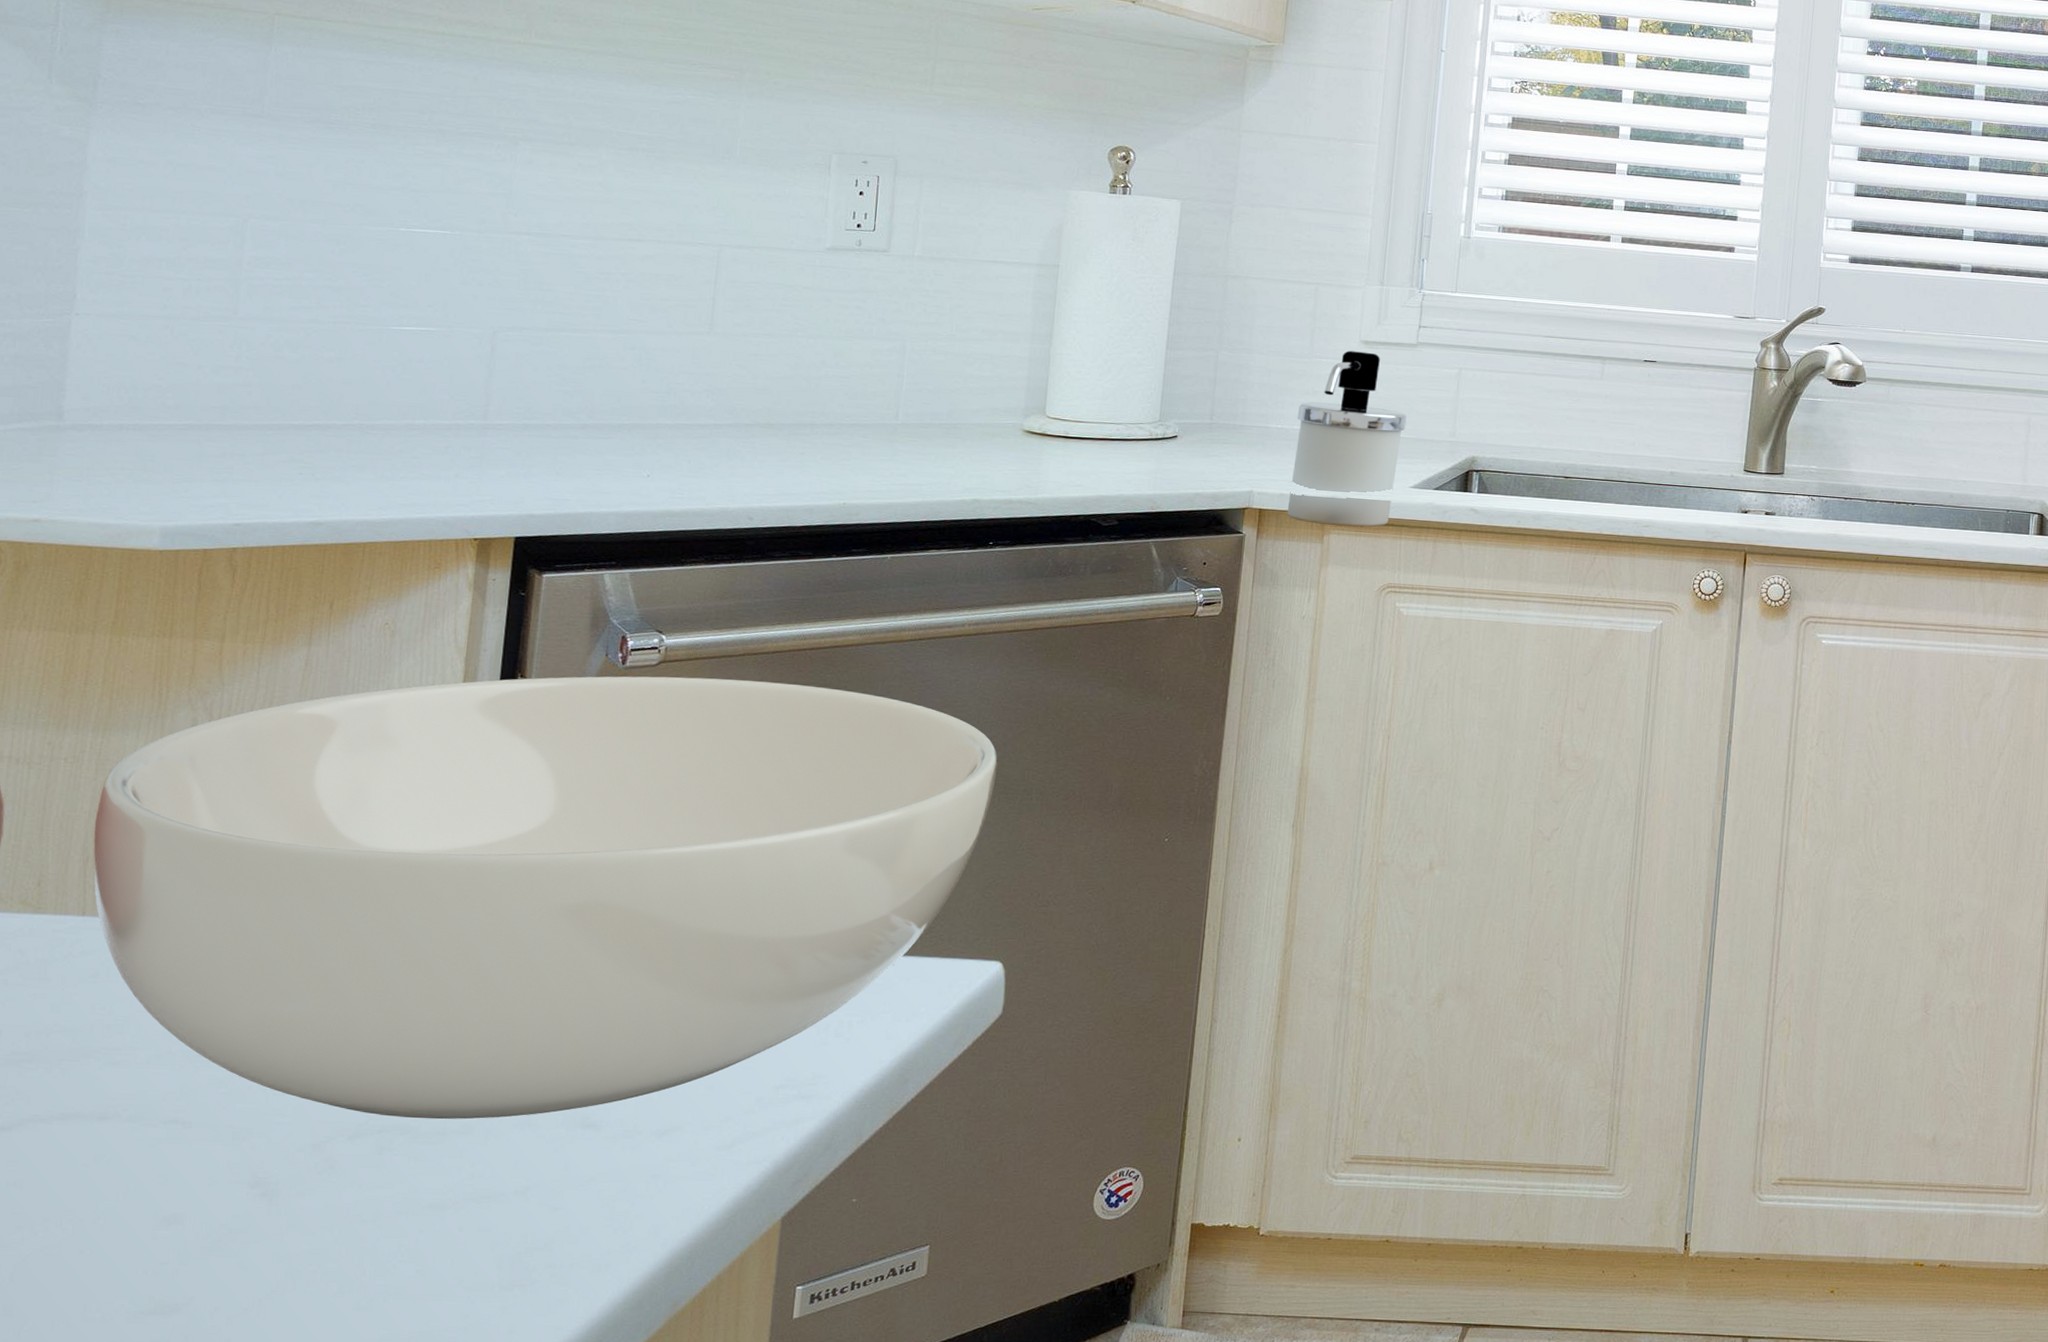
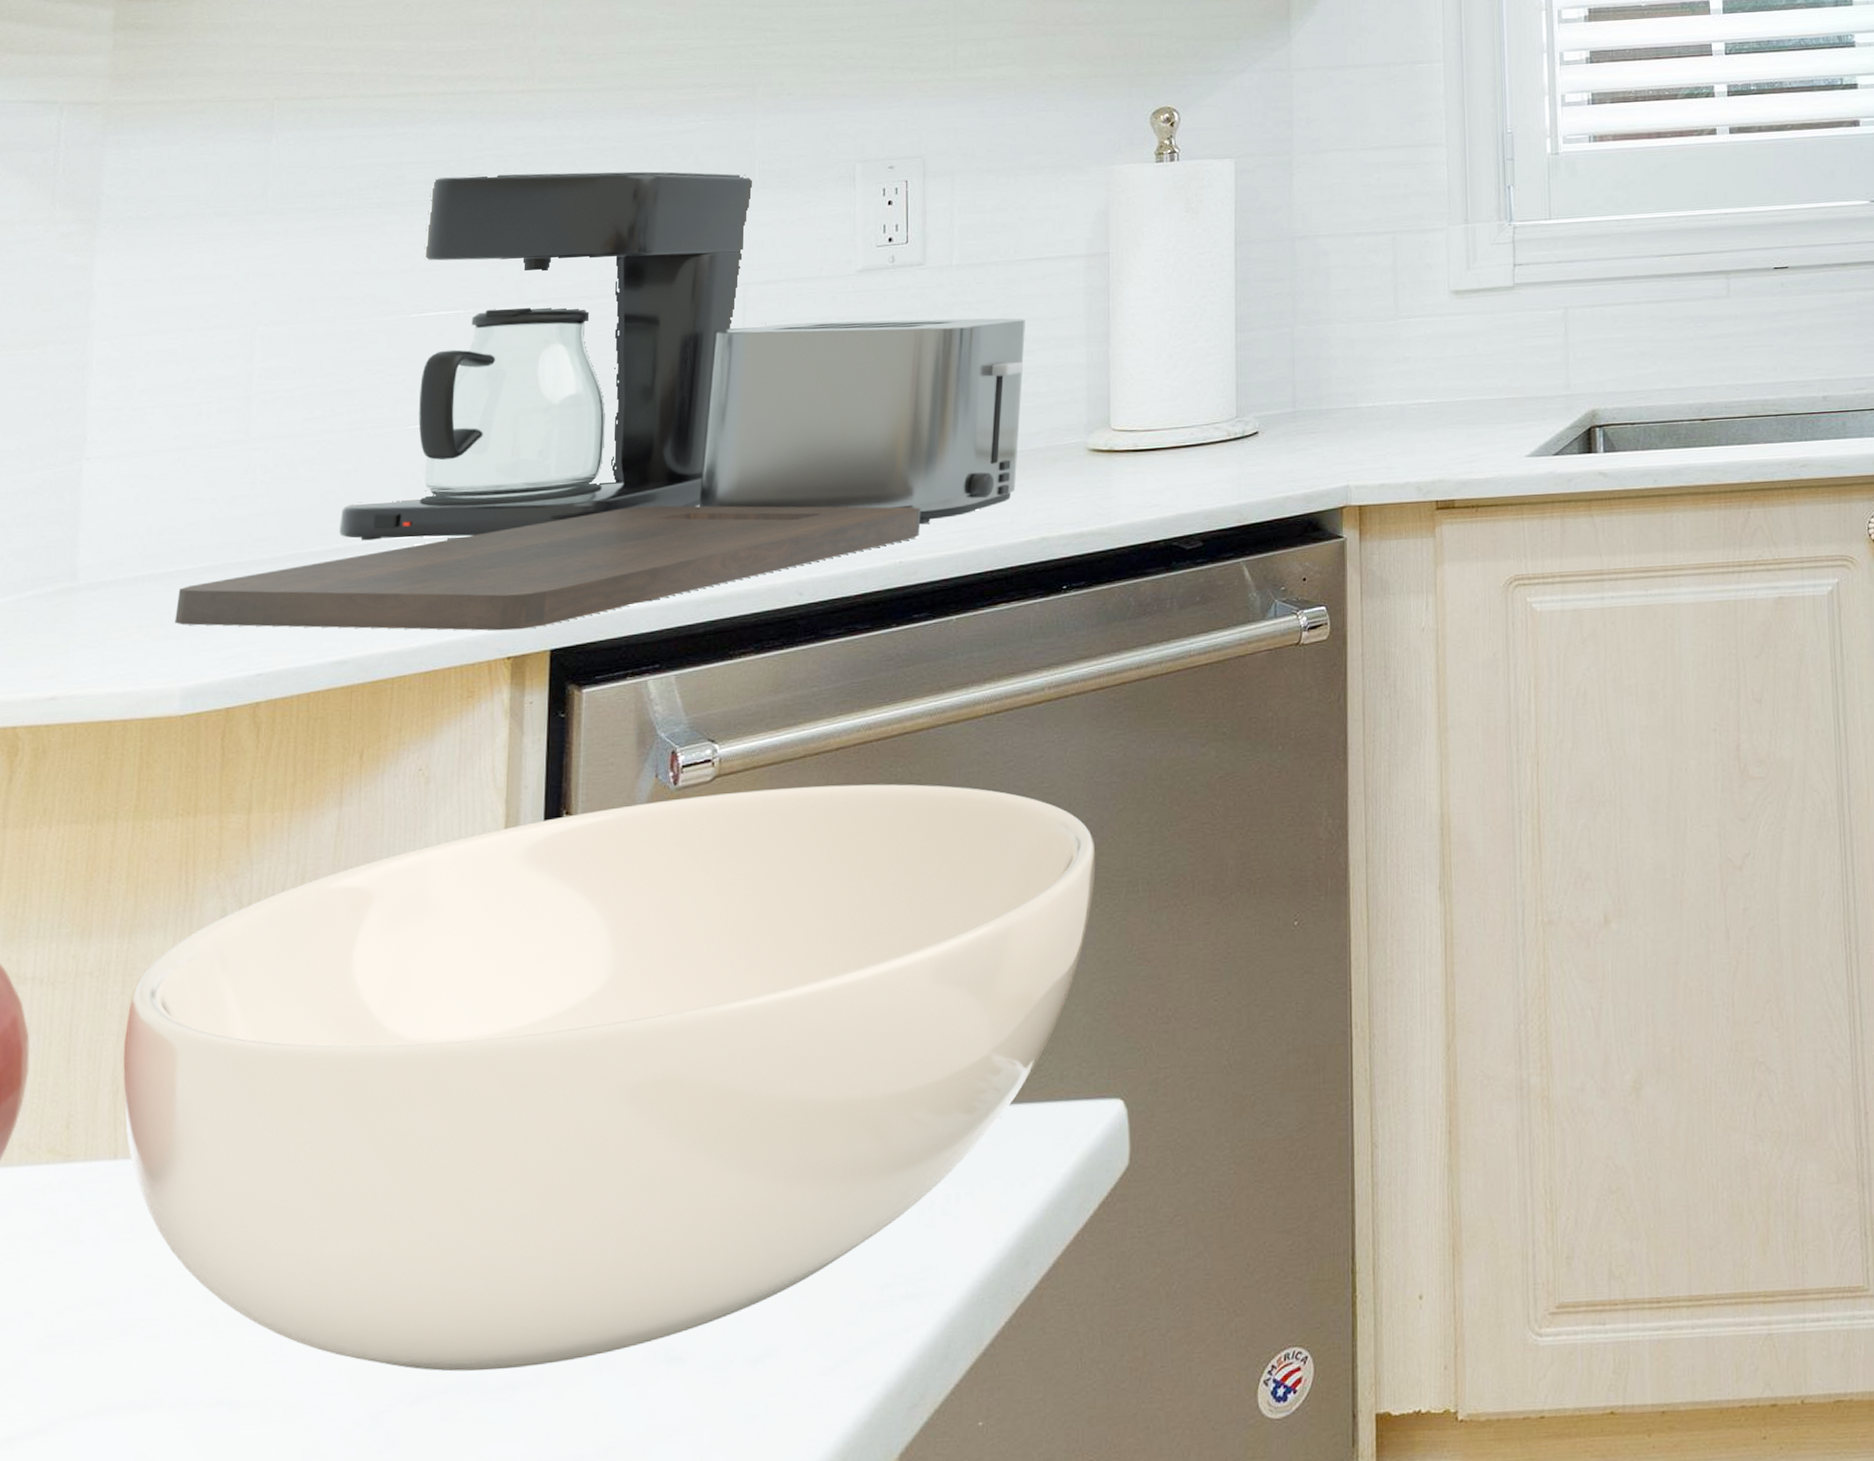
cutting board: none [157,424,867,517] -> present [175,505,921,631]
coffee maker: none [320,109,737,433] -> present [339,171,766,541]
toaster: none [662,282,977,475] -> present [698,318,1025,525]
soap dispenser: present [1287,351,1407,527] -> none [1389,303,1513,515]

